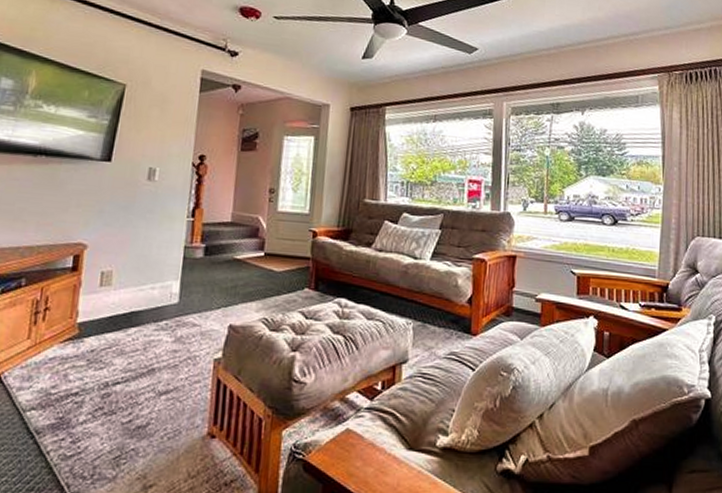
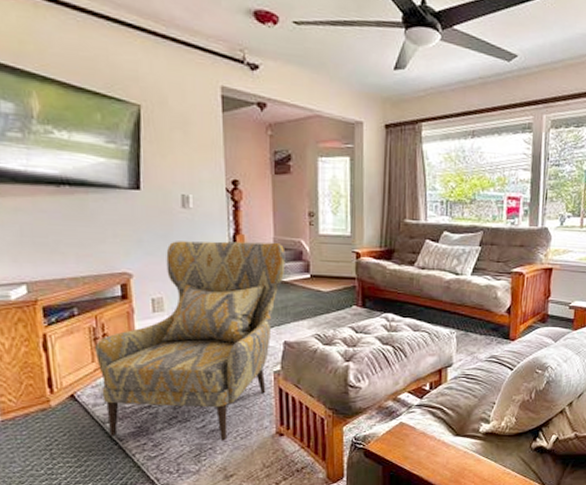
armchair: none [27,213,242,441] -> present [95,241,286,441]

